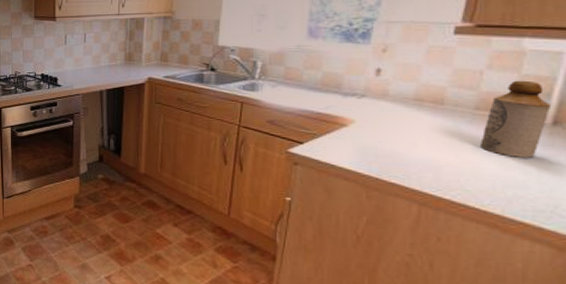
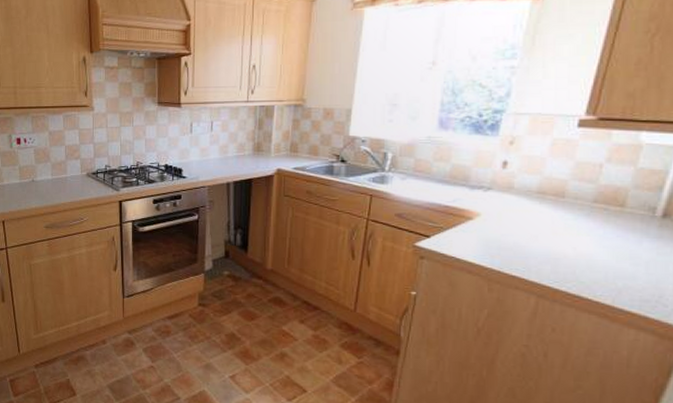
bottle: present [480,80,550,158] -> none [596,173,661,250]

